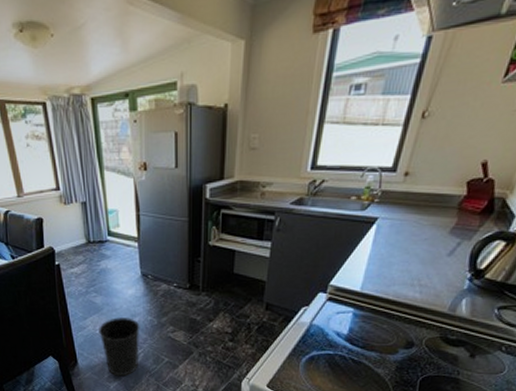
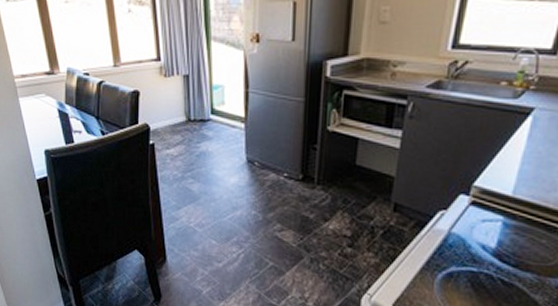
wastebasket: present [99,316,140,376] -> none [193,208,242,280]

